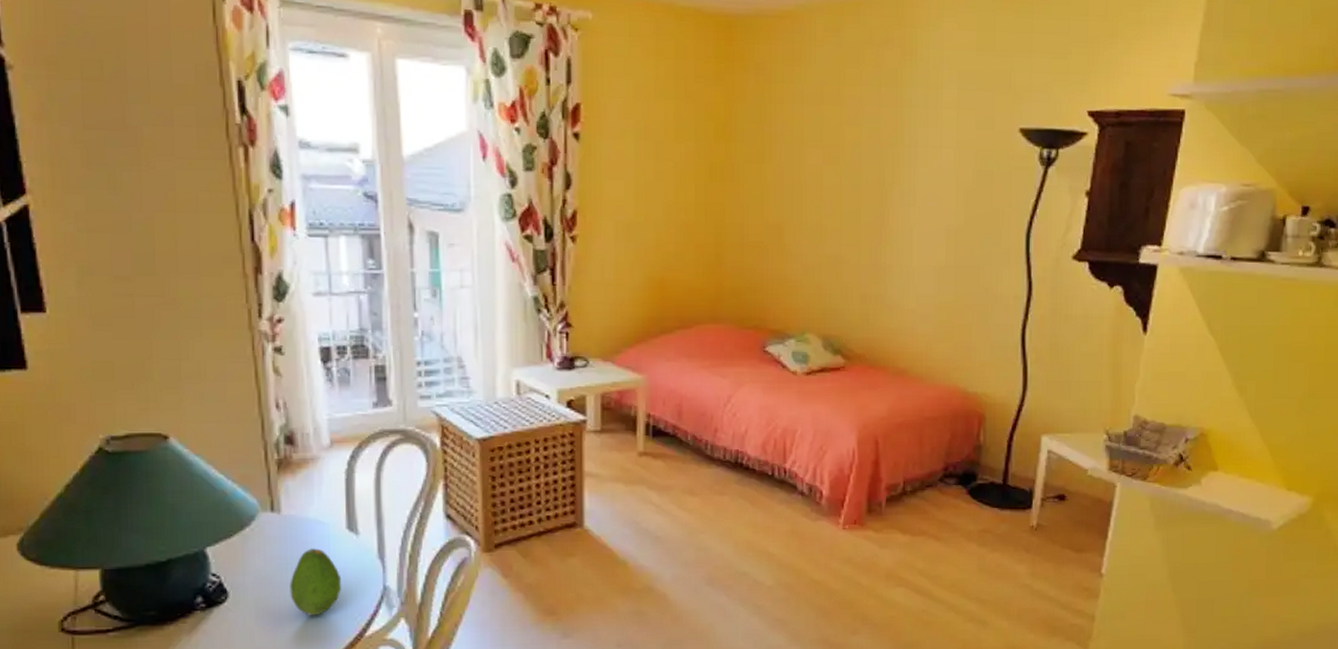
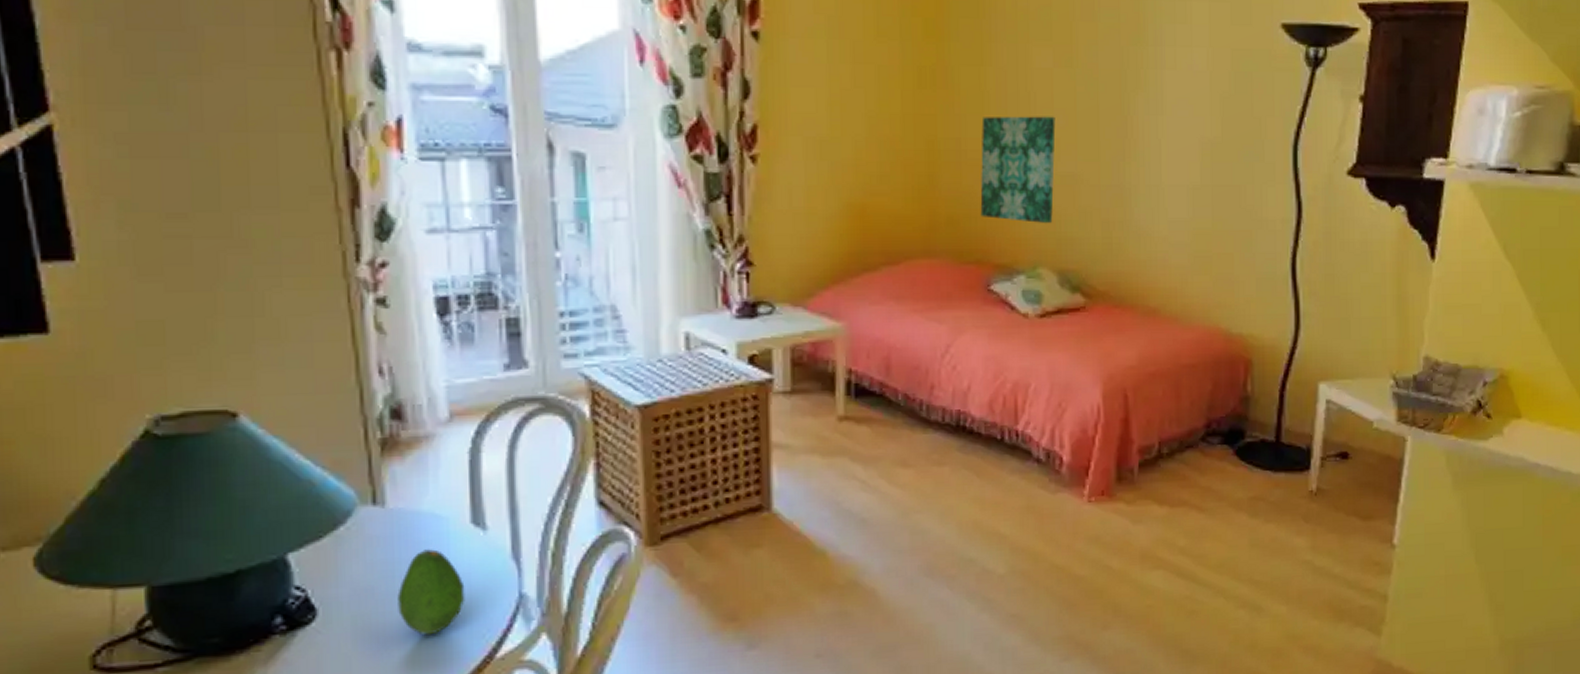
wall art: none [759,205,824,297] -> present [980,116,1056,224]

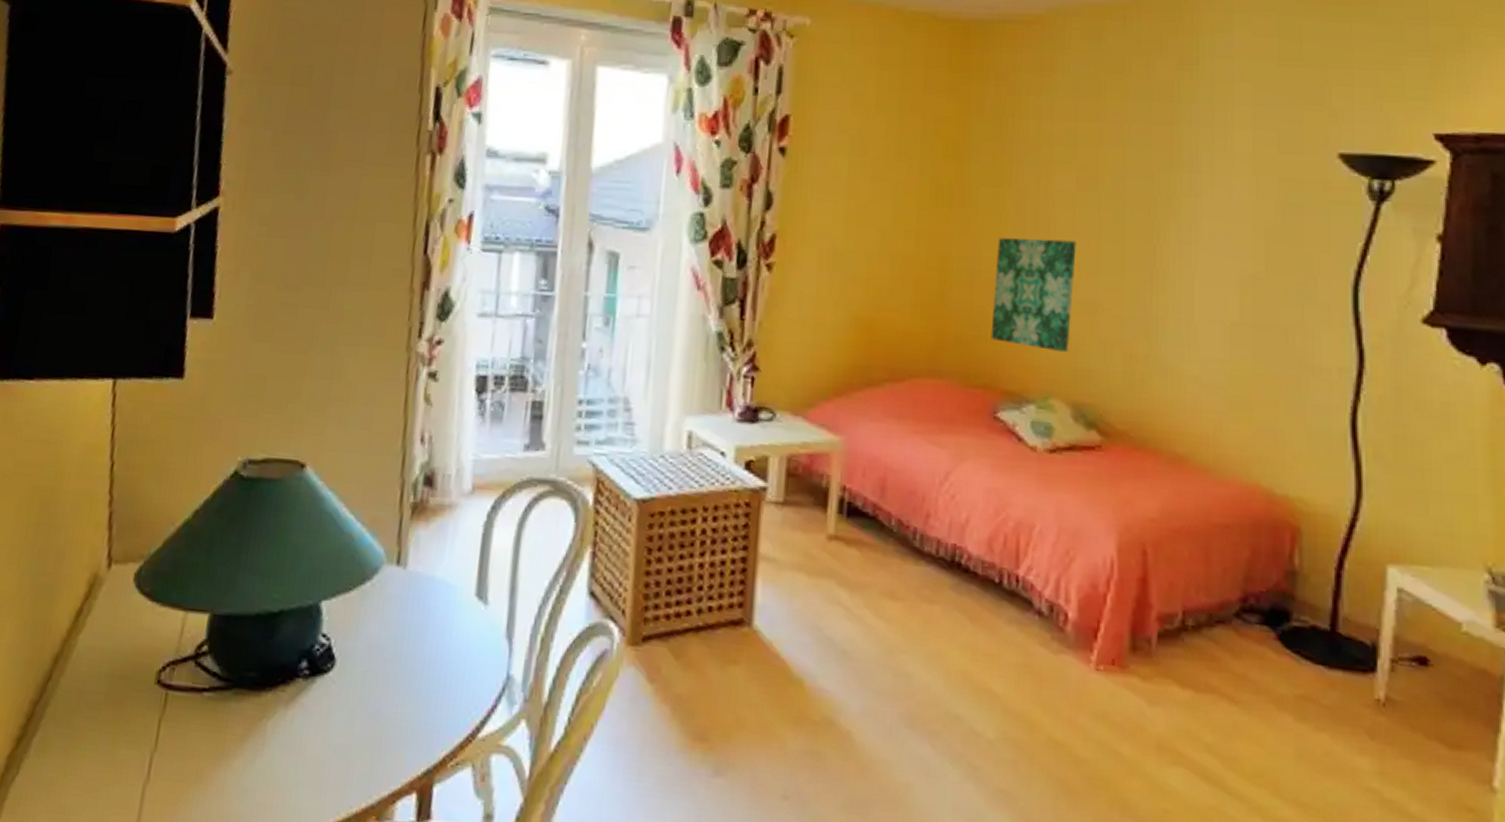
fruit: present [397,549,465,636] -> none [401,616,462,703]

